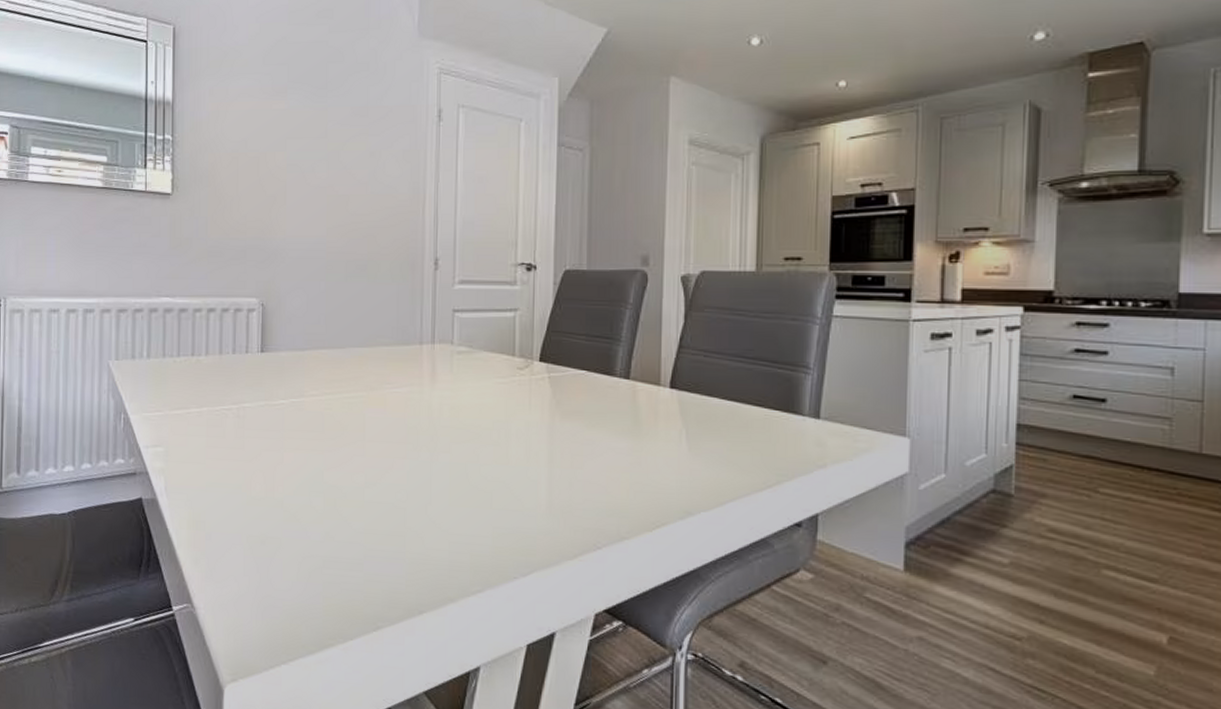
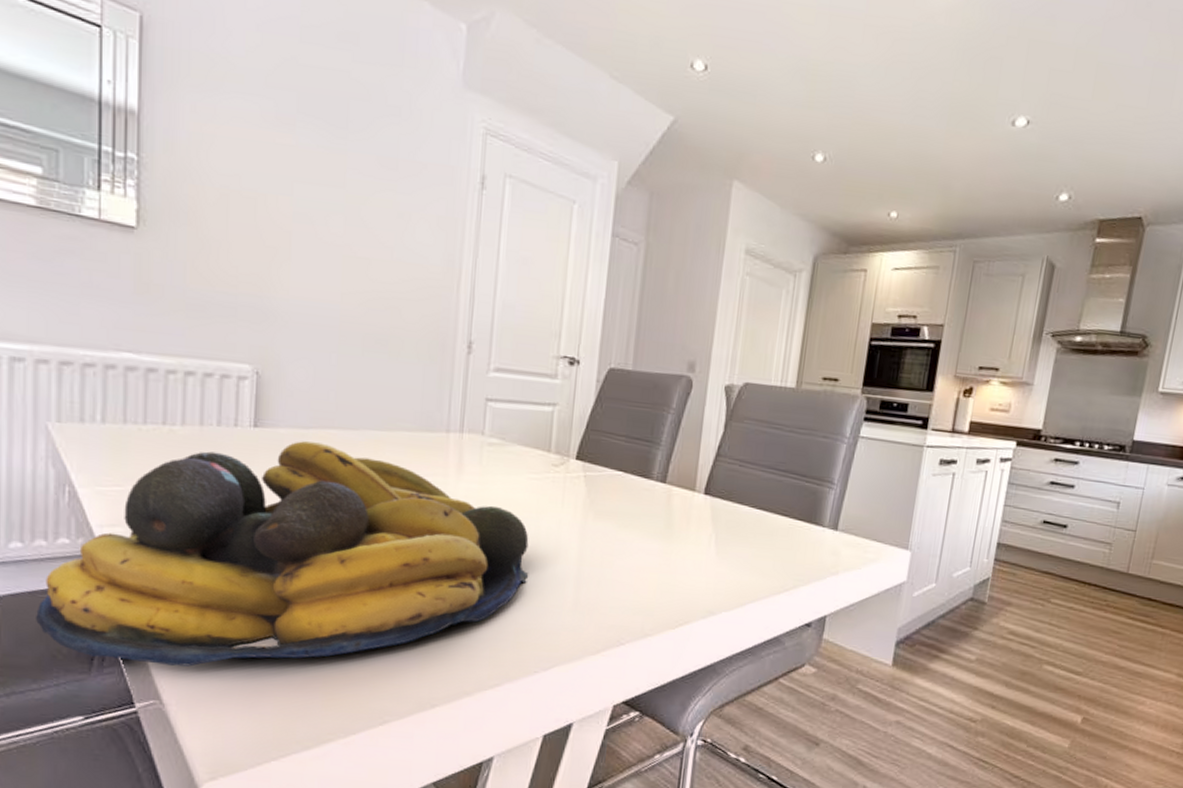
fruit bowl: none [100,362,503,573] -> present [36,441,529,667]

